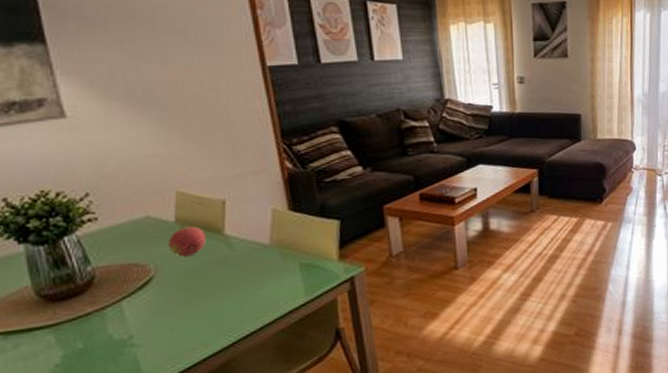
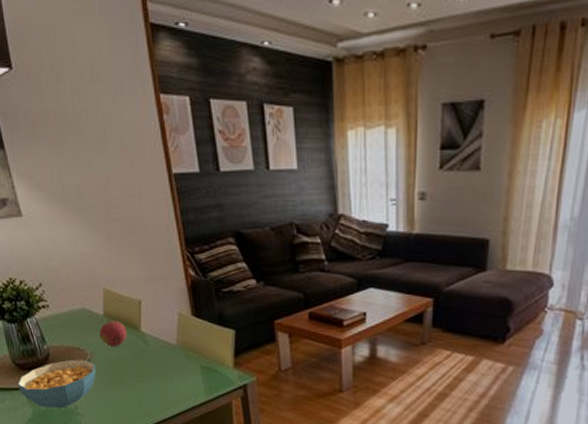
cereal bowl: none [42,277,161,345] -> present [18,359,96,408]

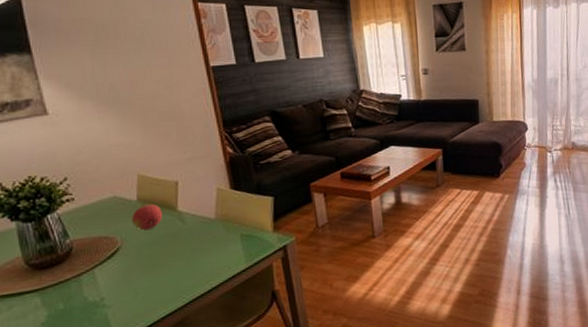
cereal bowl: present [18,359,96,408] -> none [31,247,126,307]

